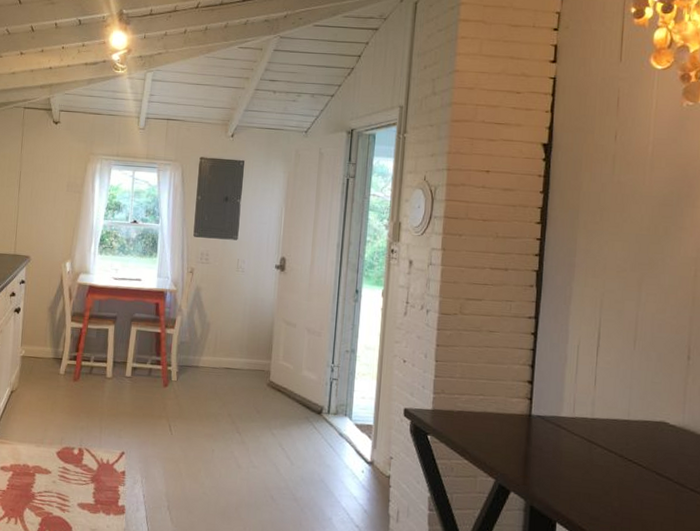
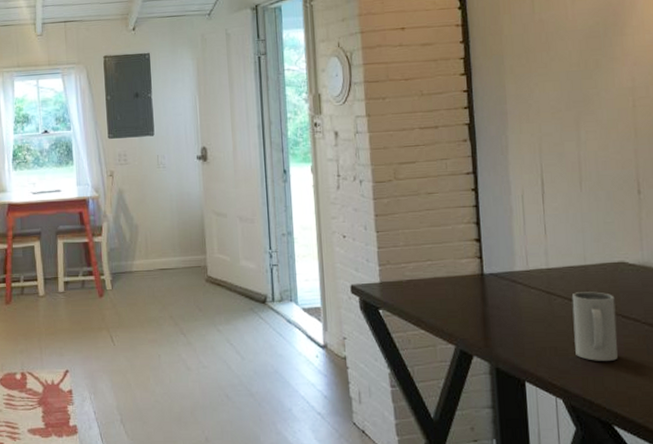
mug: none [607,444,652,514] -> present [571,291,618,361]

